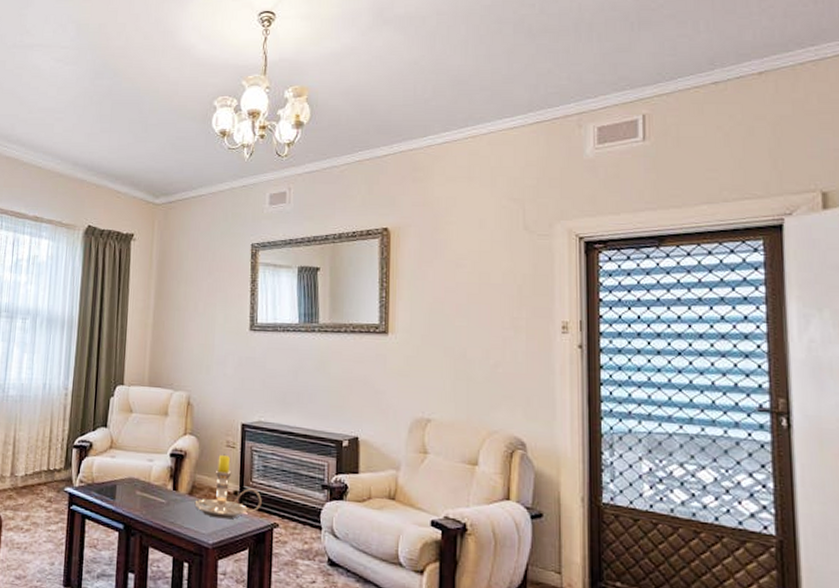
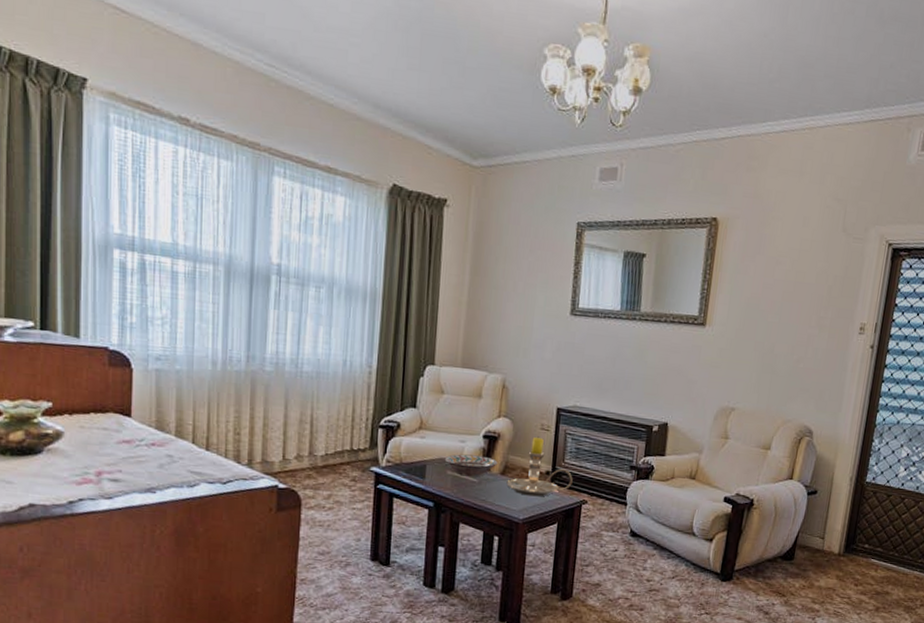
decorative bowl: none [133,473,185,498] -> present [444,454,498,477]

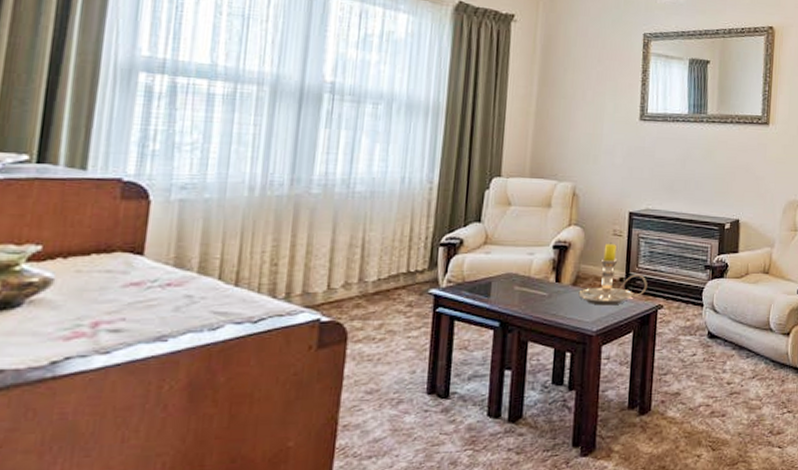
decorative bowl: present [444,454,498,477] -> none [511,267,569,291]

